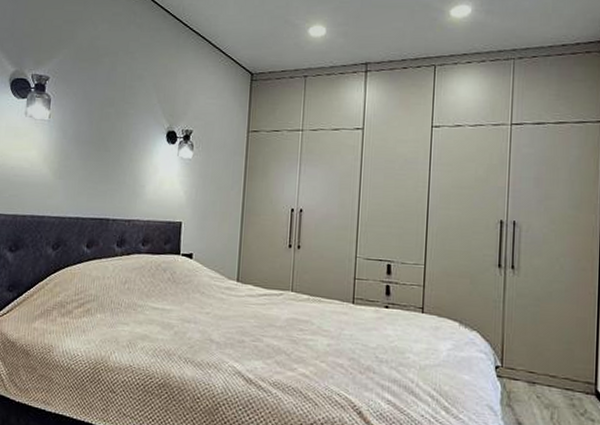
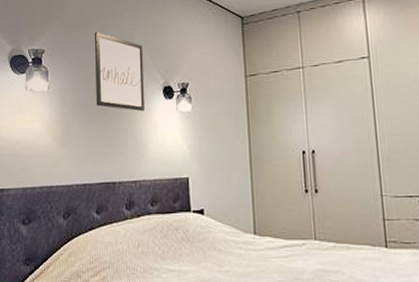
wall art: none [98,66,151,153] -> present [95,31,144,112]

